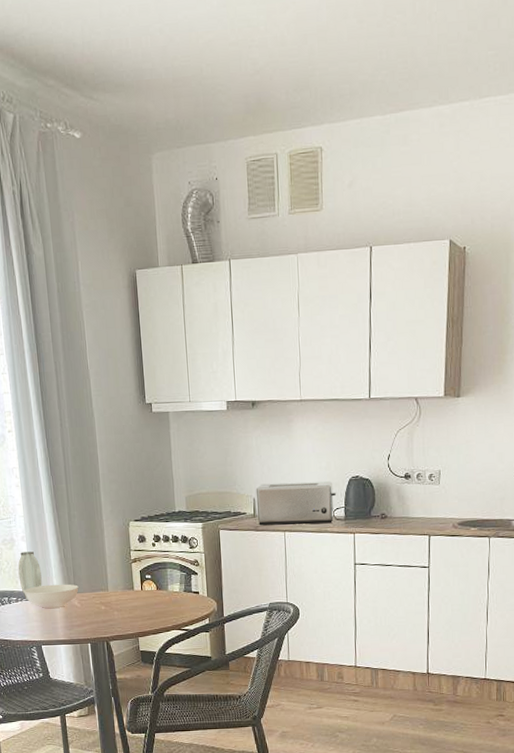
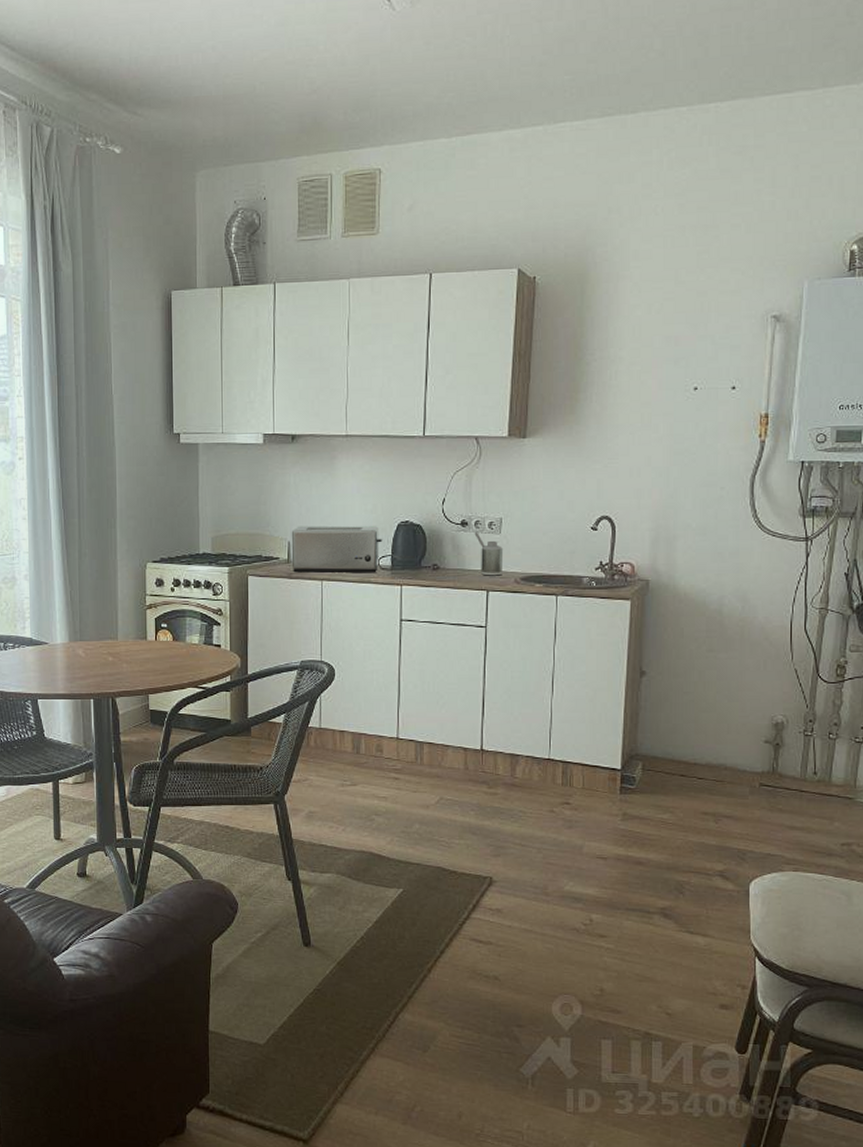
vase: present [18,551,42,600] -> none [17,592,44,647]
bowl: present [23,584,79,609] -> none [22,630,84,658]
soap dispenser: none [417,483,443,523] -> present [474,531,504,576]

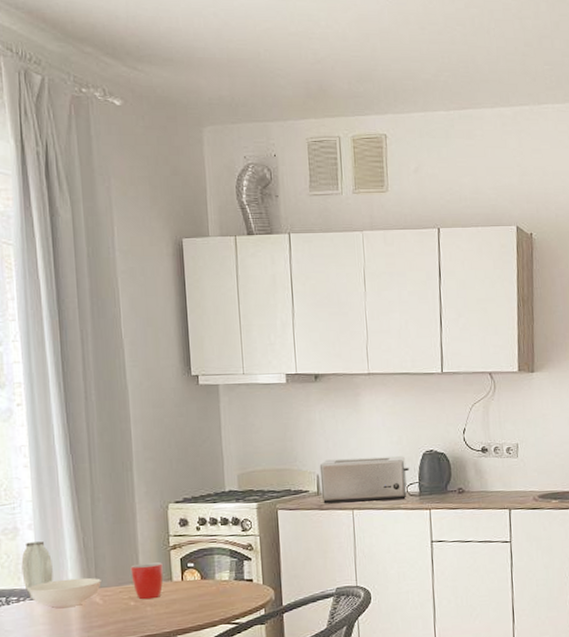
vase: none [17,592,44,647] -> present [21,541,53,599]
bowl: none [22,630,84,658] -> present [27,577,101,609]
mug: none [110,621,139,656] -> present [130,562,164,600]
soap dispenser: present [474,531,504,576] -> none [494,456,522,496]

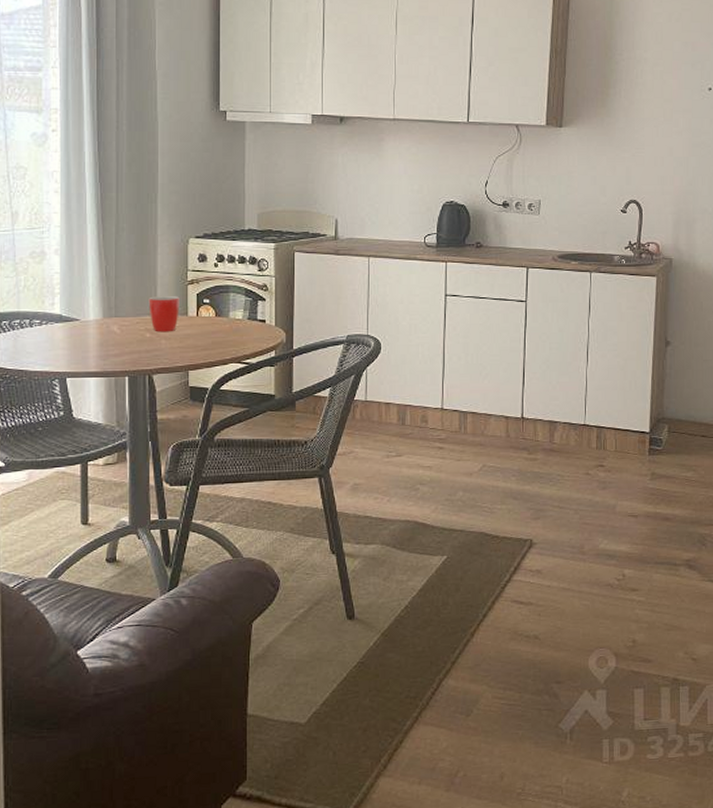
vase: present [21,541,53,599] -> none [46,267,75,323]
bowl: present [27,577,101,609] -> none [50,306,120,335]
toaster: present [319,456,409,504] -> none [339,204,428,250]

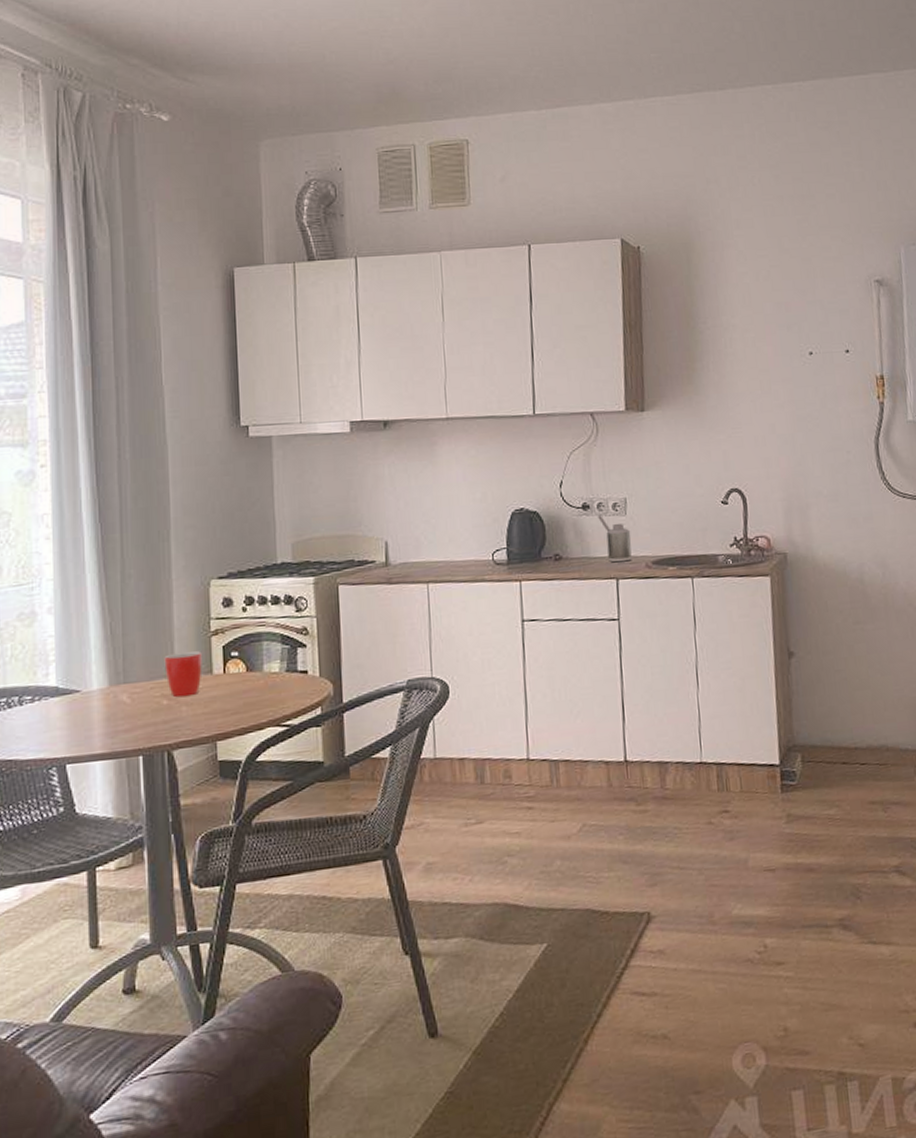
soap dispenser: none [515,212,542,254] -> present [597,514,632,563]

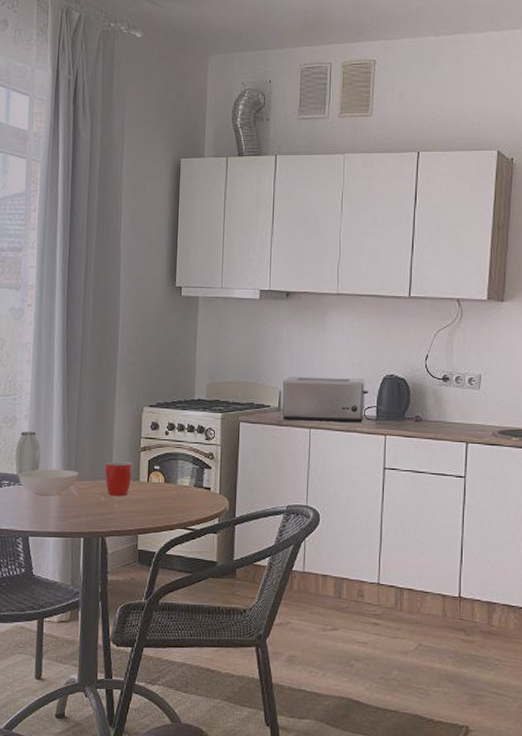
vase: none [38,628,74,699] -> present [15,432,41,484]
bowl: none [44,671,130,710] -> present [18,469,79,496]
toaster: none [388,516,495,577] -> present [282,376,368,423]
soap dispenser: present [597,514,632,563] -> none [455,386,482,429]

